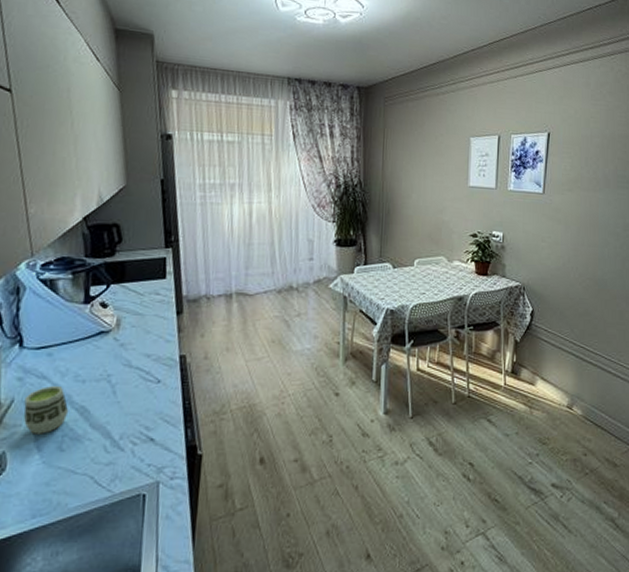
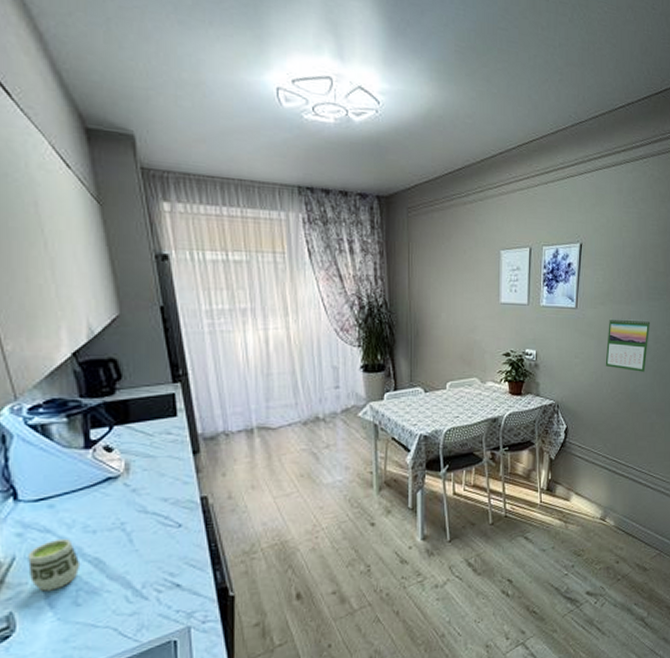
calendar: none [572,205,619,259] -> present [605,318,651,372]

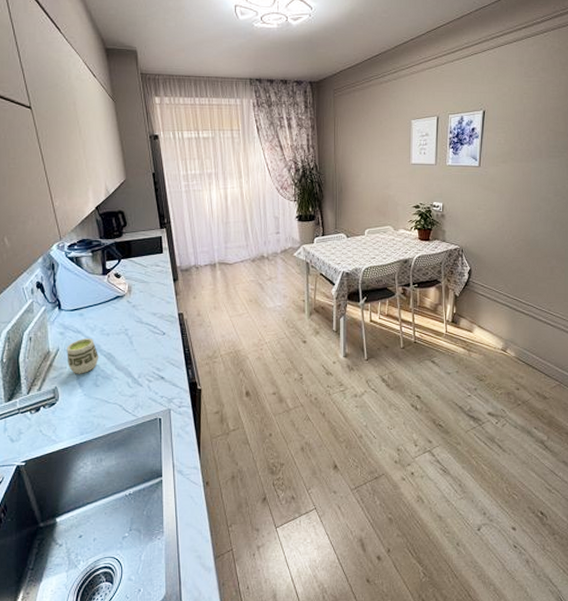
calendar: present [605,318,651,372] -> none [506,174,551,222]

